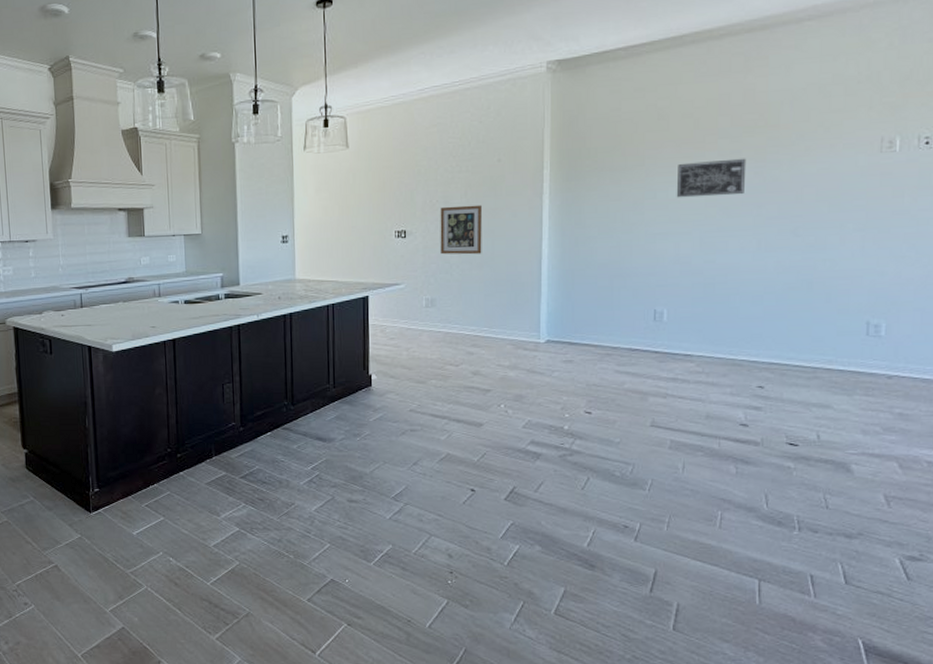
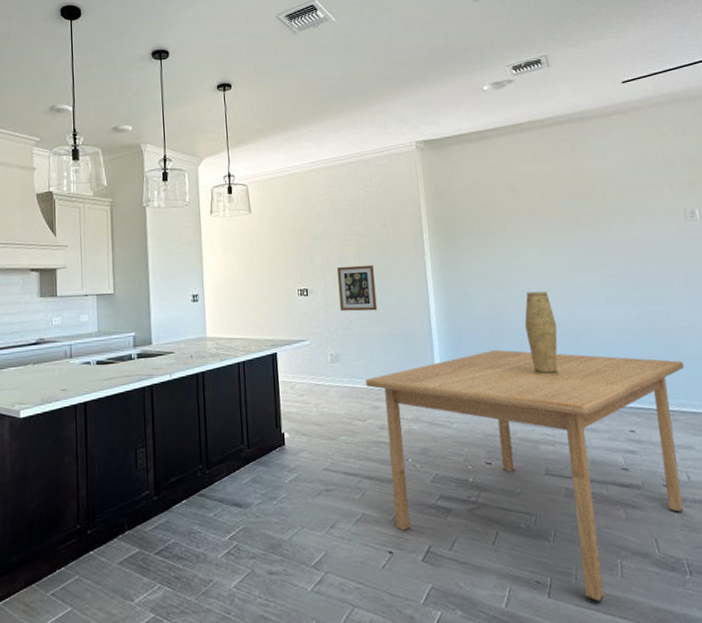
table: none [461,297,840,549] -> present [365,349,685,602]
vase: none [651,234,690,328] -> present [524,291,559,377]
wall art: present [676,158,747,198] -> none [533,224,589,259]

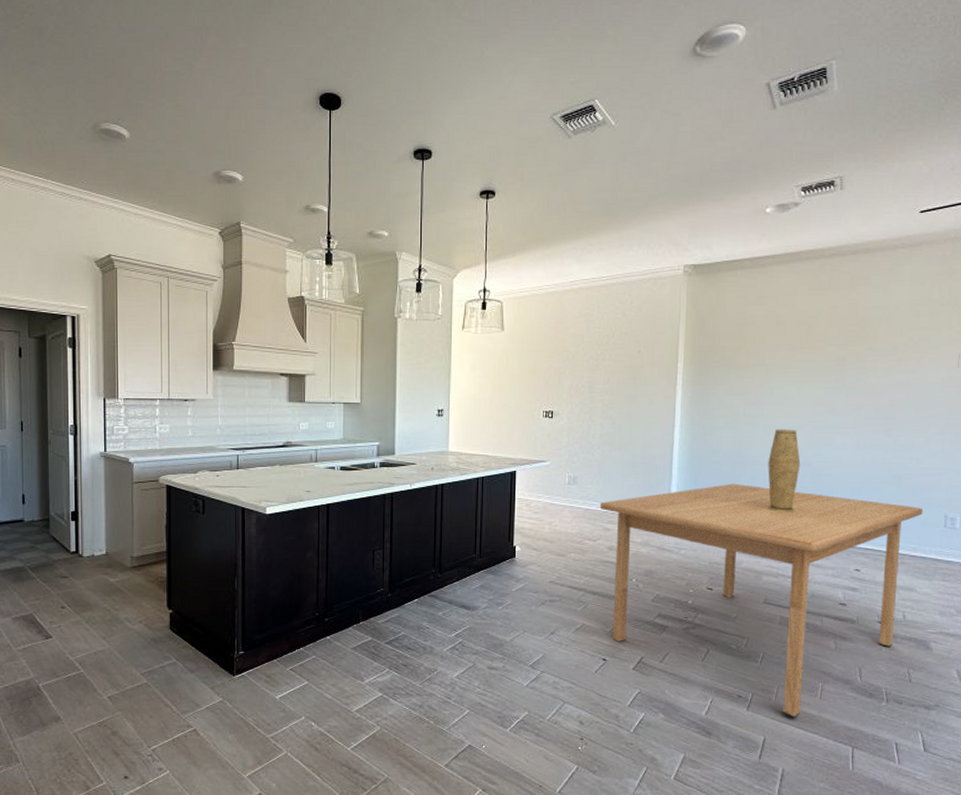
wall art: present [336,265,378,312] -> none [584,391,623,437]

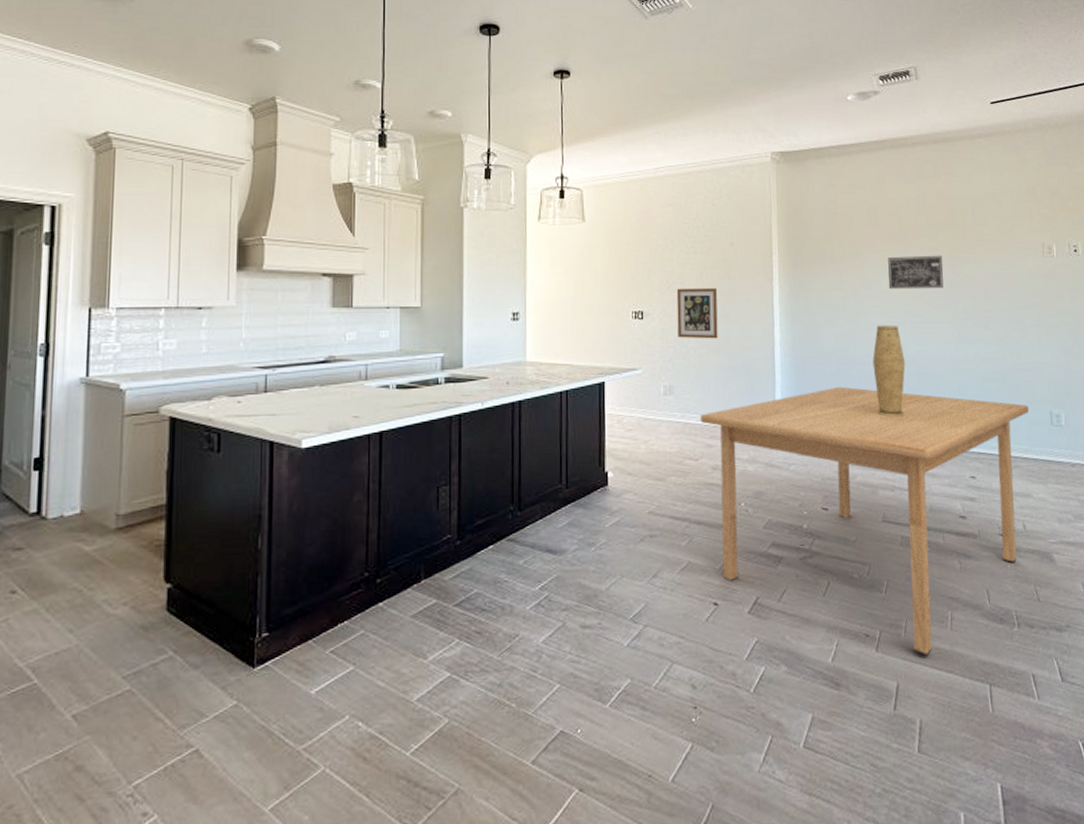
wall art: none [584,391,623,437] -> present [676,287,718,339]
wall art: none [791,364,850,397] -> present [888,255,944,290]

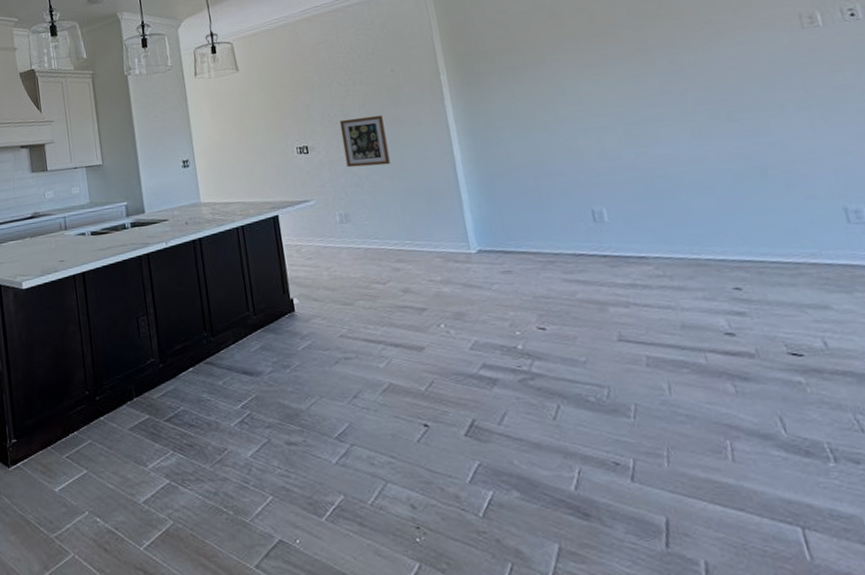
table: present [699,386,1029,656] -> none [381,199,820,489]
vase: present [872,325,906,418] -> none [578,129,629,228]
wall art: present [888,255,944,290] -> none [582,46,662,92]

